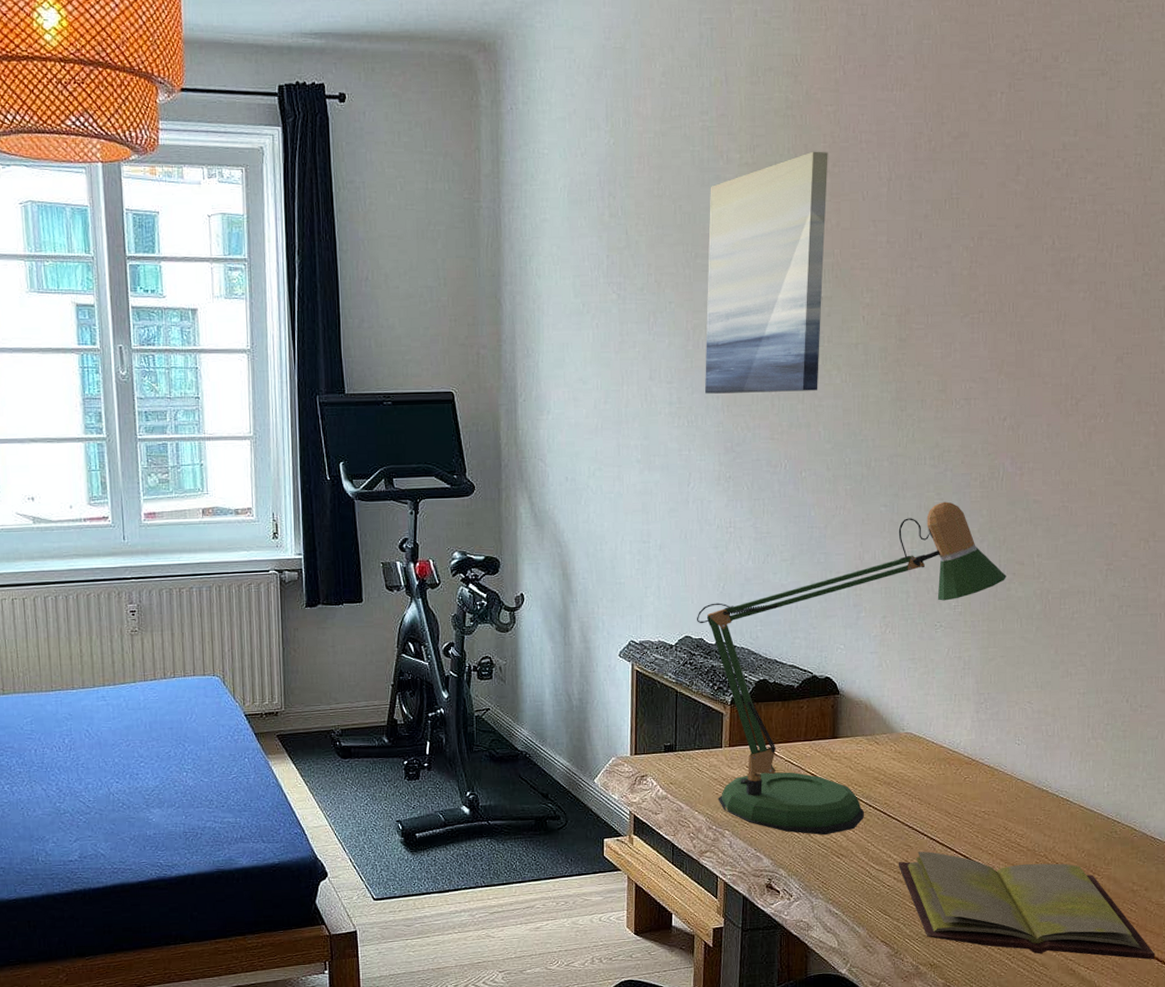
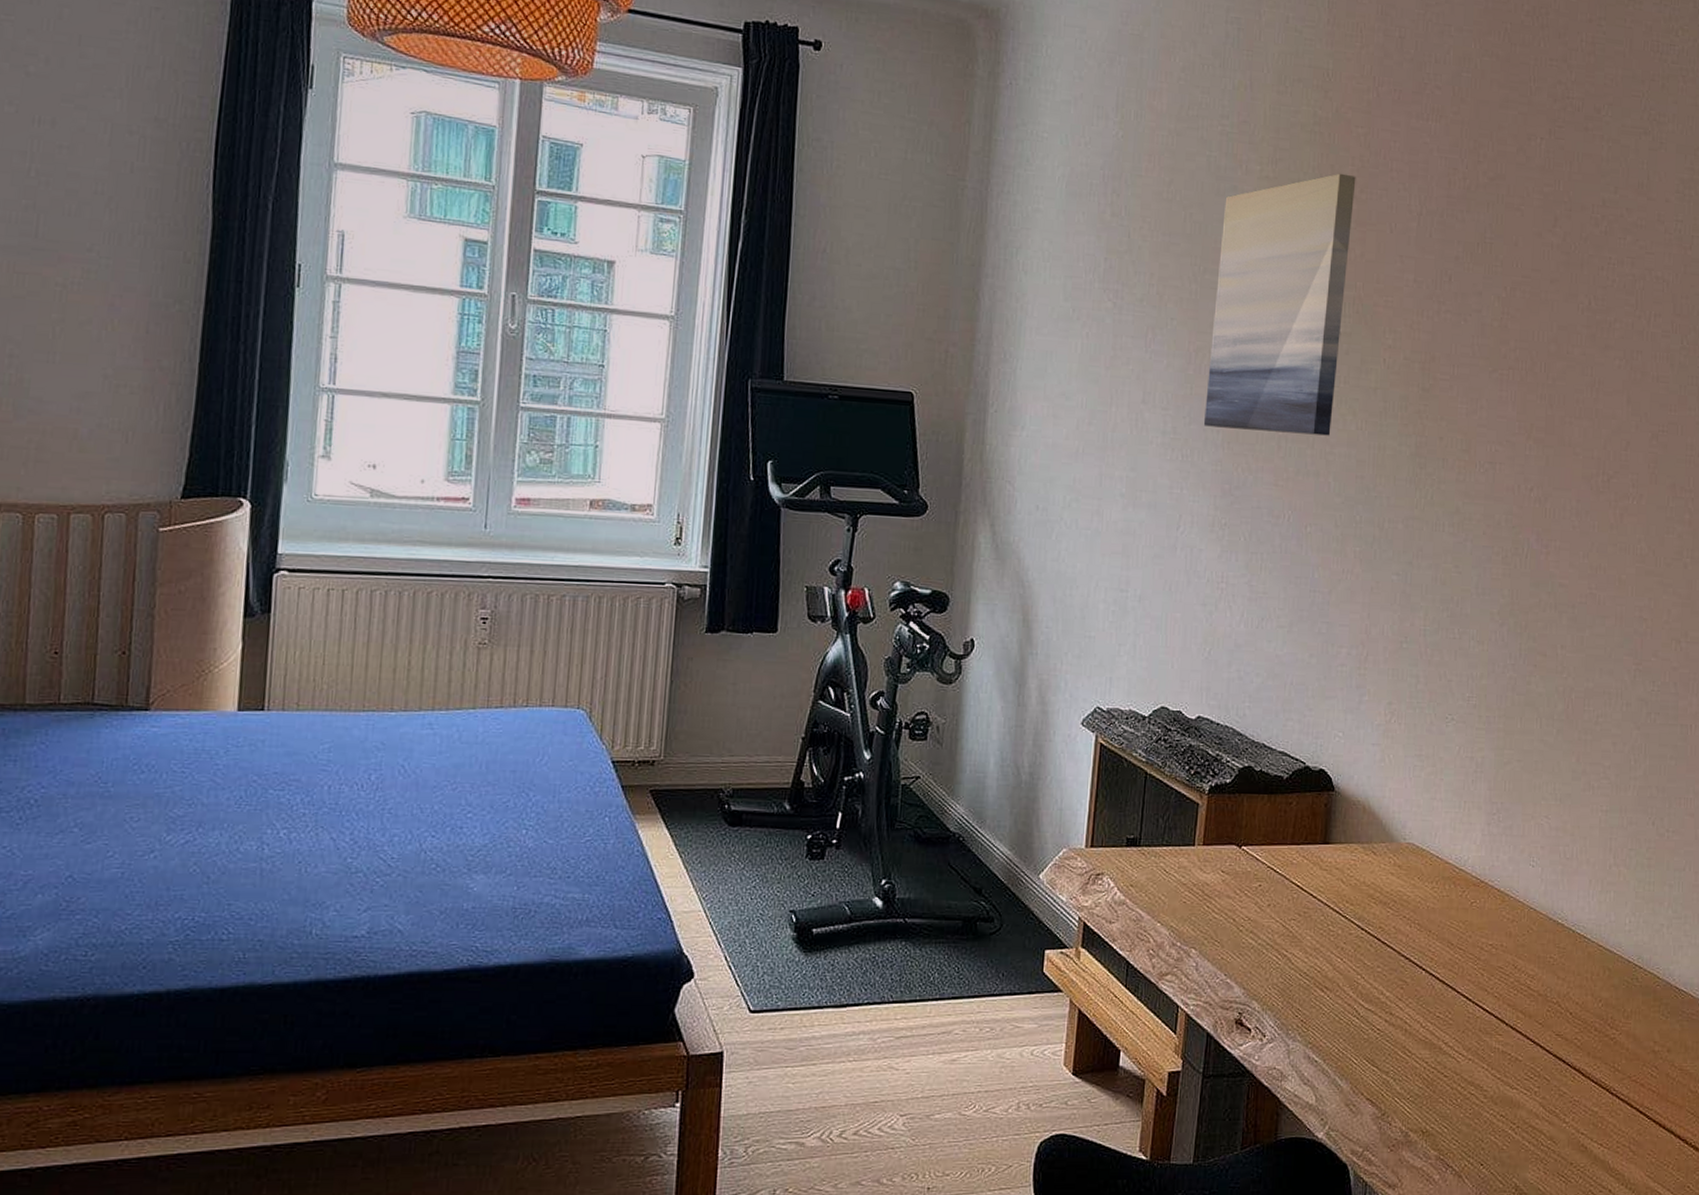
desk lamp: present [697,501,1006,836] -> none [1176,576,1527,962]
diary: present [899,851,1154,960] -> none [1391,988,1676,1138]

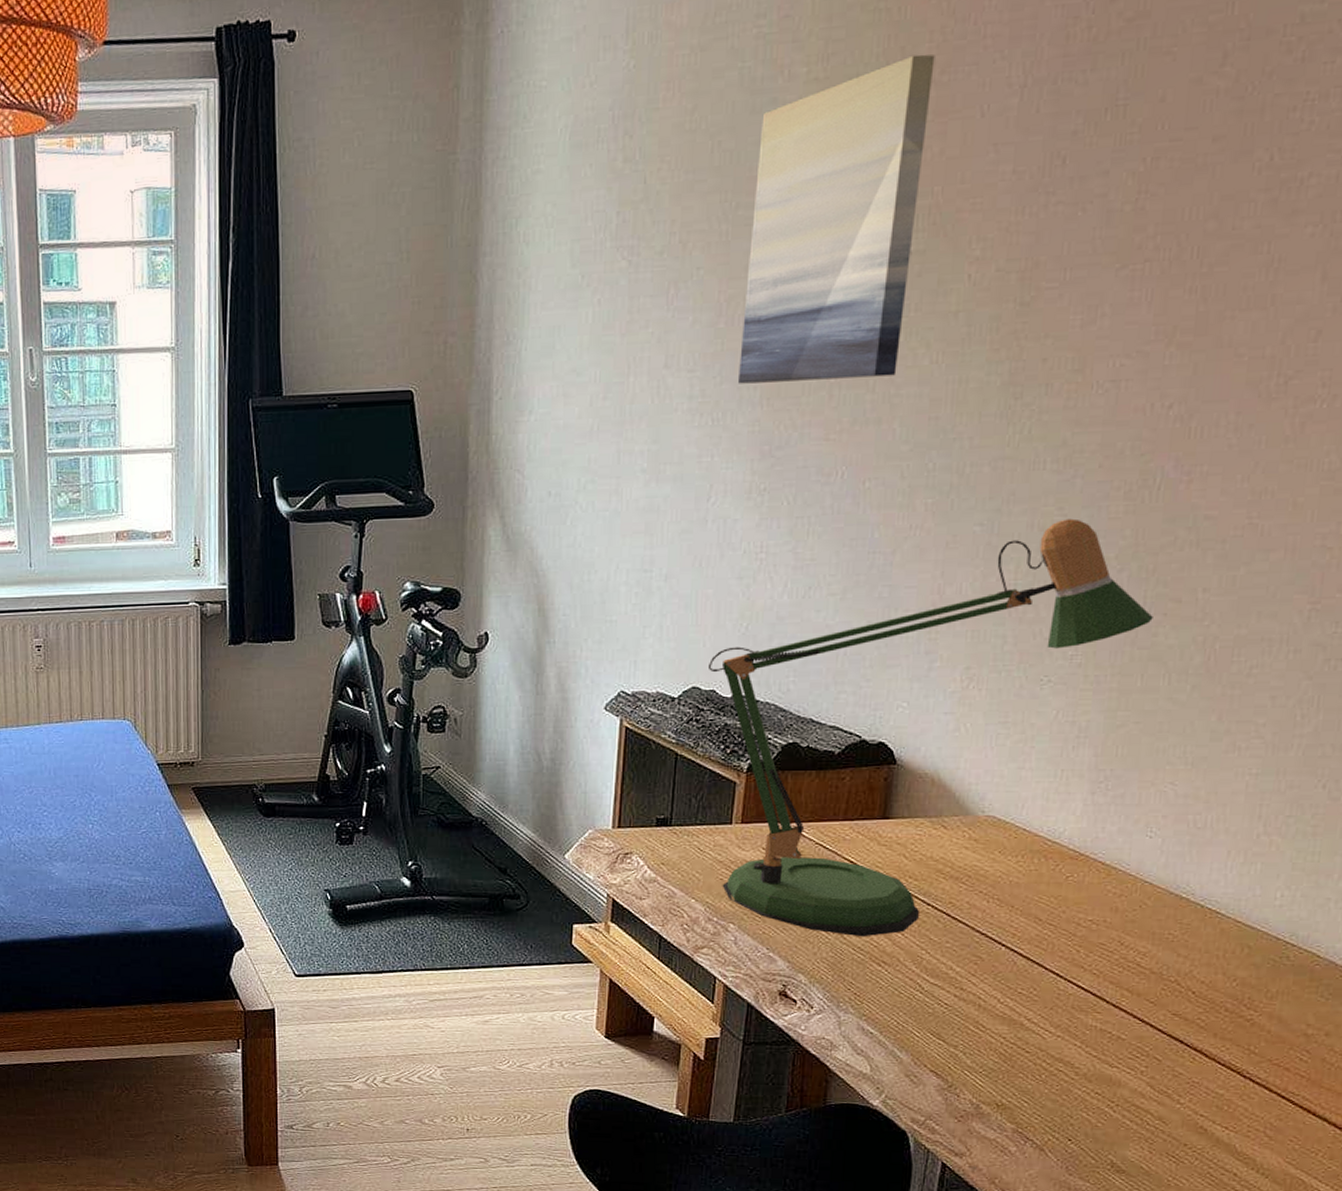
desk lamp: none [1176,576,1527,962] -> present [709,518,1153,937]

